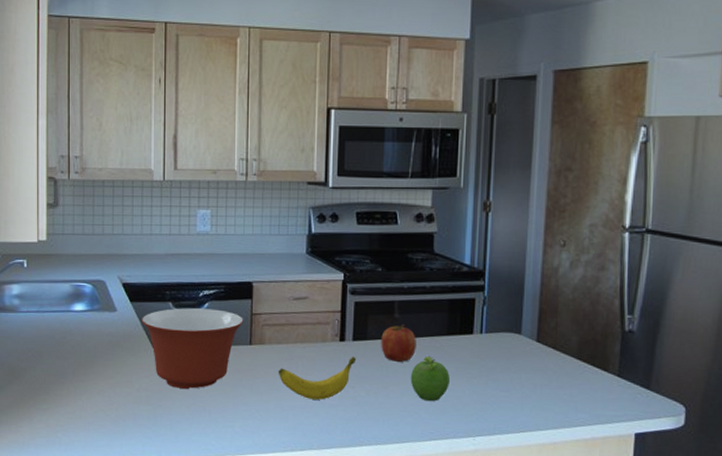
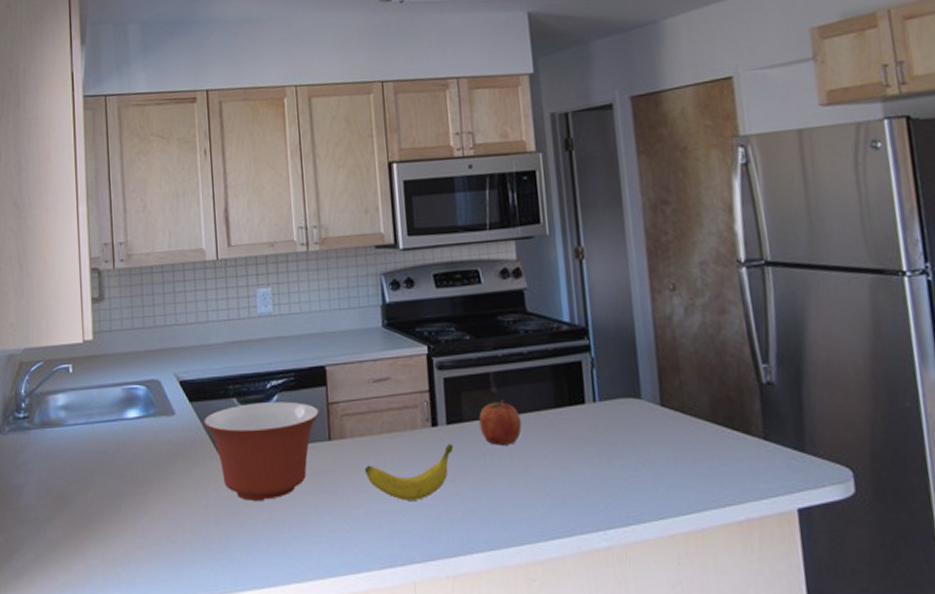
fruit: present [410,356,450,402] -> none [518,435,566,491]

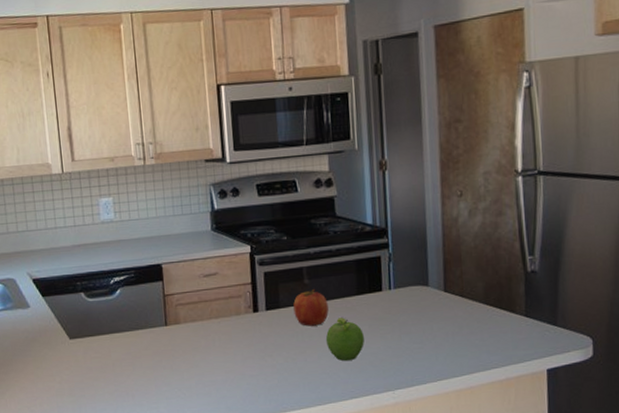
mixing bowl: present [204,401,319,502] -> none [55,294,157,377]
banana: present [364,444,454,501] -> none [196,326,272,372]
fruit: none [518,435,566,491] -> present [325,317,364,362]

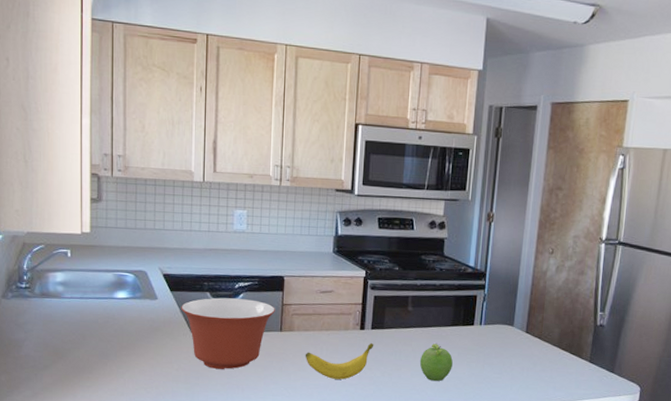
mixing bowl: none [55,294,157,377] -> present [181,297,275,370]
banana: none [196,326,272,372] -> present [305,343,374,380]
fruit: present [293,289,329,326] -> none [395,316,426,348]

